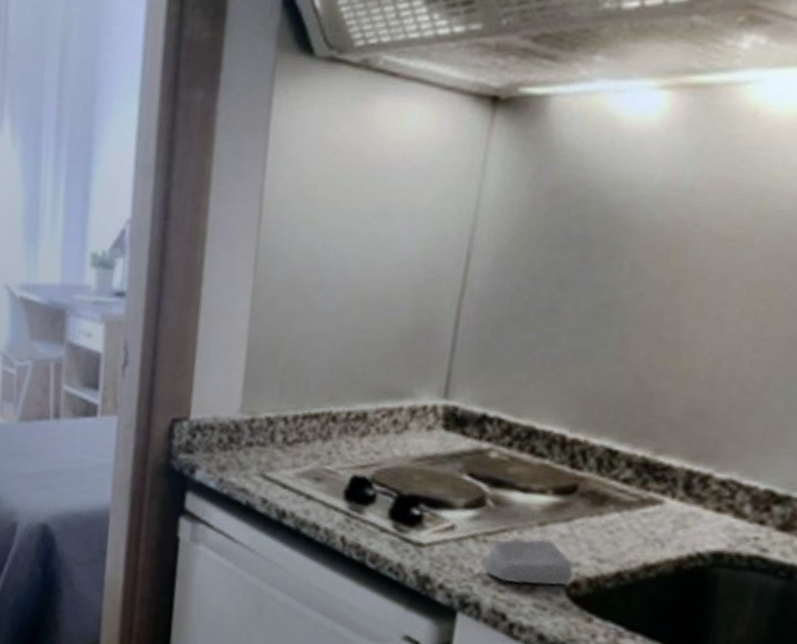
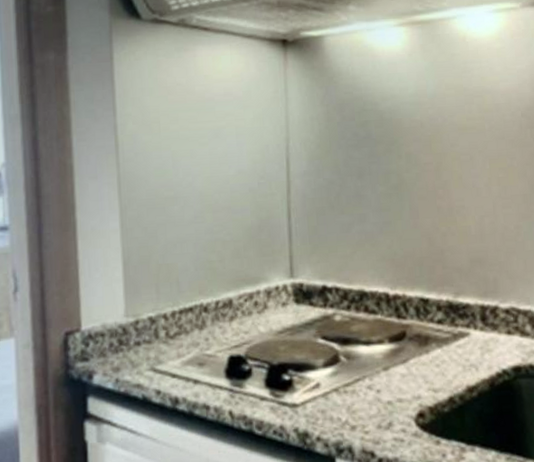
soap bar: present [483,539,574,586] -> none [348,381,418,424]

